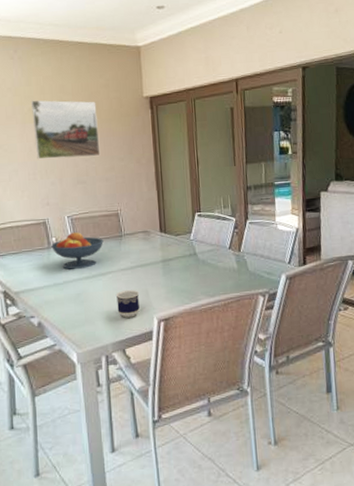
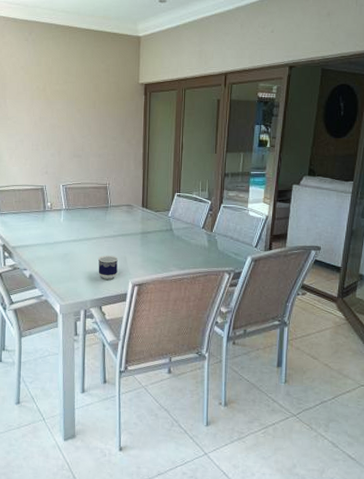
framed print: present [31,100,101,160] -> none [40,79,97,134]
fruit bowl: present [51,231,104,270] -> none [46,199,92,232]

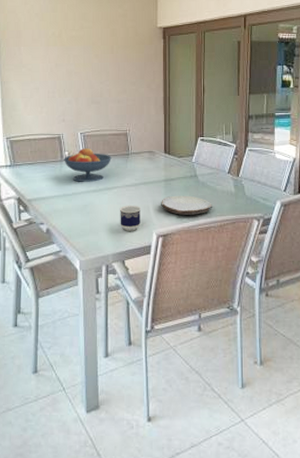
fruit bowl: none [46,199,92,232] -> present [64,147,112,182]
plate: none [137,247,186,267] -> present [161,195,212,215]

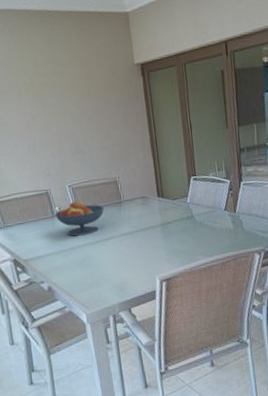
cup: present [120,205,142,231] -> none [119,253,142,280]
plate: present [161,195,212,215] -> none [160,237,212,258]

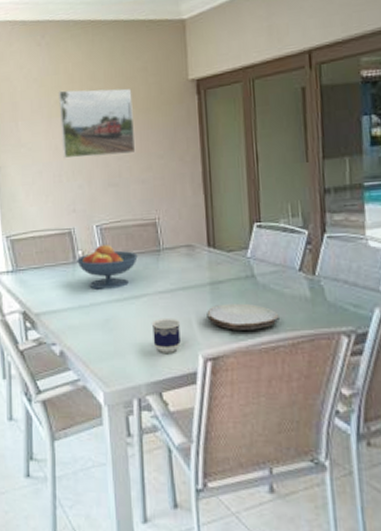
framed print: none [25,71,96,132] -> present [59,88,136,159]
cup: none [119,253,142,280] -> present [152,317,181,353]
plate: none [160,237,212,258] -> present [207,303,279,330]

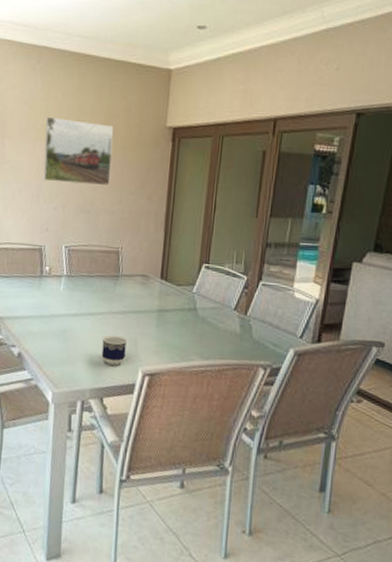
fruit bowl: present [77,244,138,289] -> none [43,263,99,305]
plate: present [207,303,279,330] -> none [151,329,211,355]

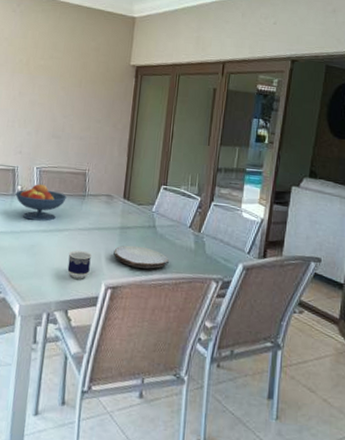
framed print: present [43,116,114,185] -> none [19,52,85,114]
fruit bowl: none [43,263,99,305] -> present [15,183,67,221]
plate: none [151,329,211,355] -> present [113,245,169,269]

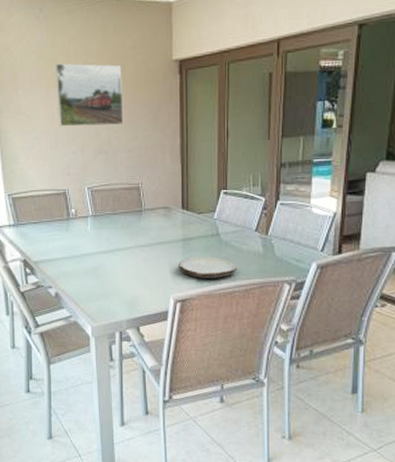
fruit bowl: present [15,183,67,221] -> none [70,204,123,242]
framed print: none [19,52,85,114] -> present [56,63,124,127]
cup: present [67,250,92,279] -> none [133,267,157,296]

